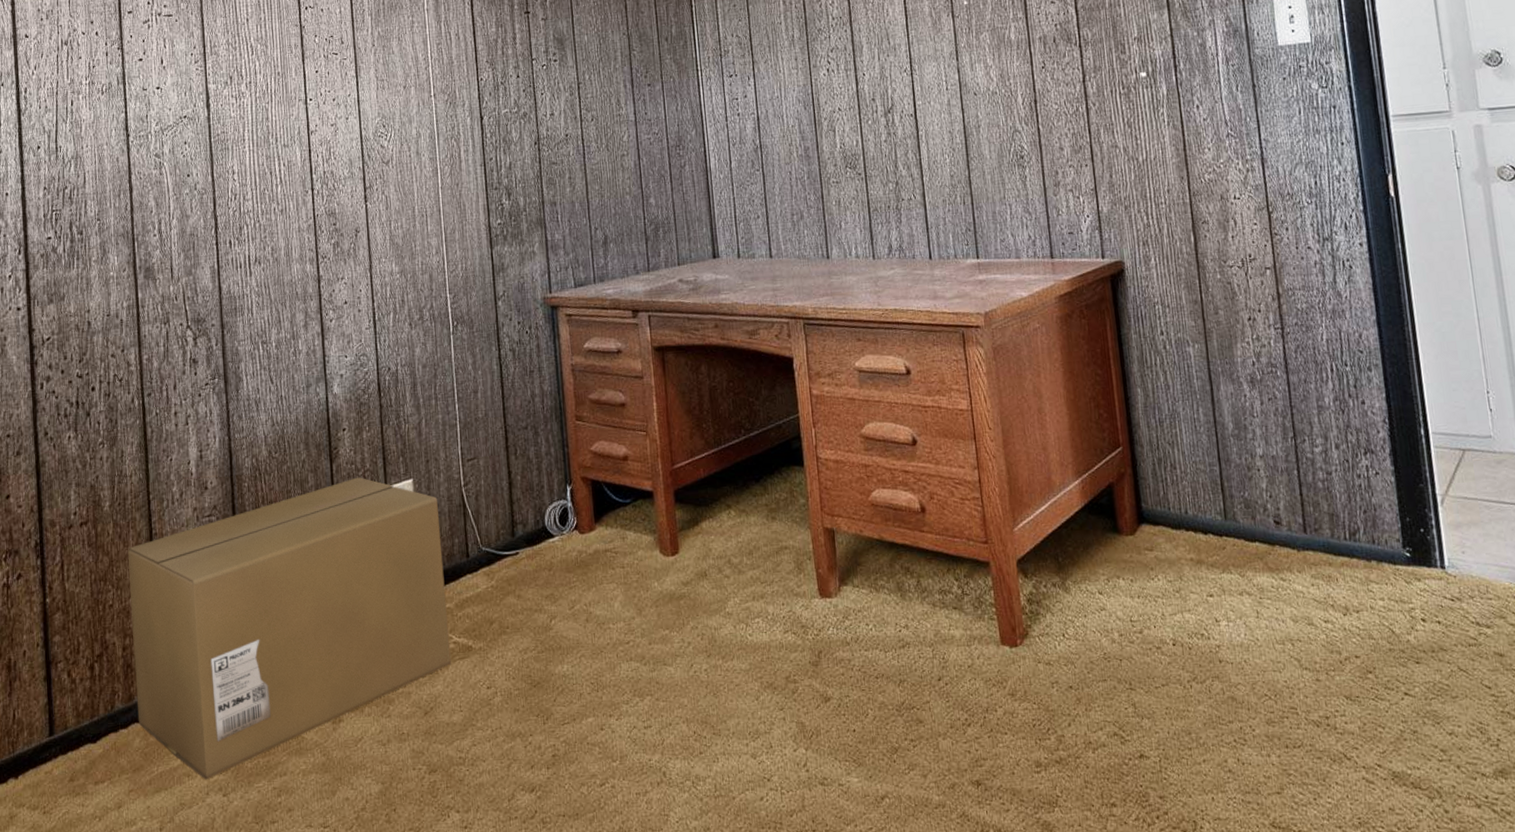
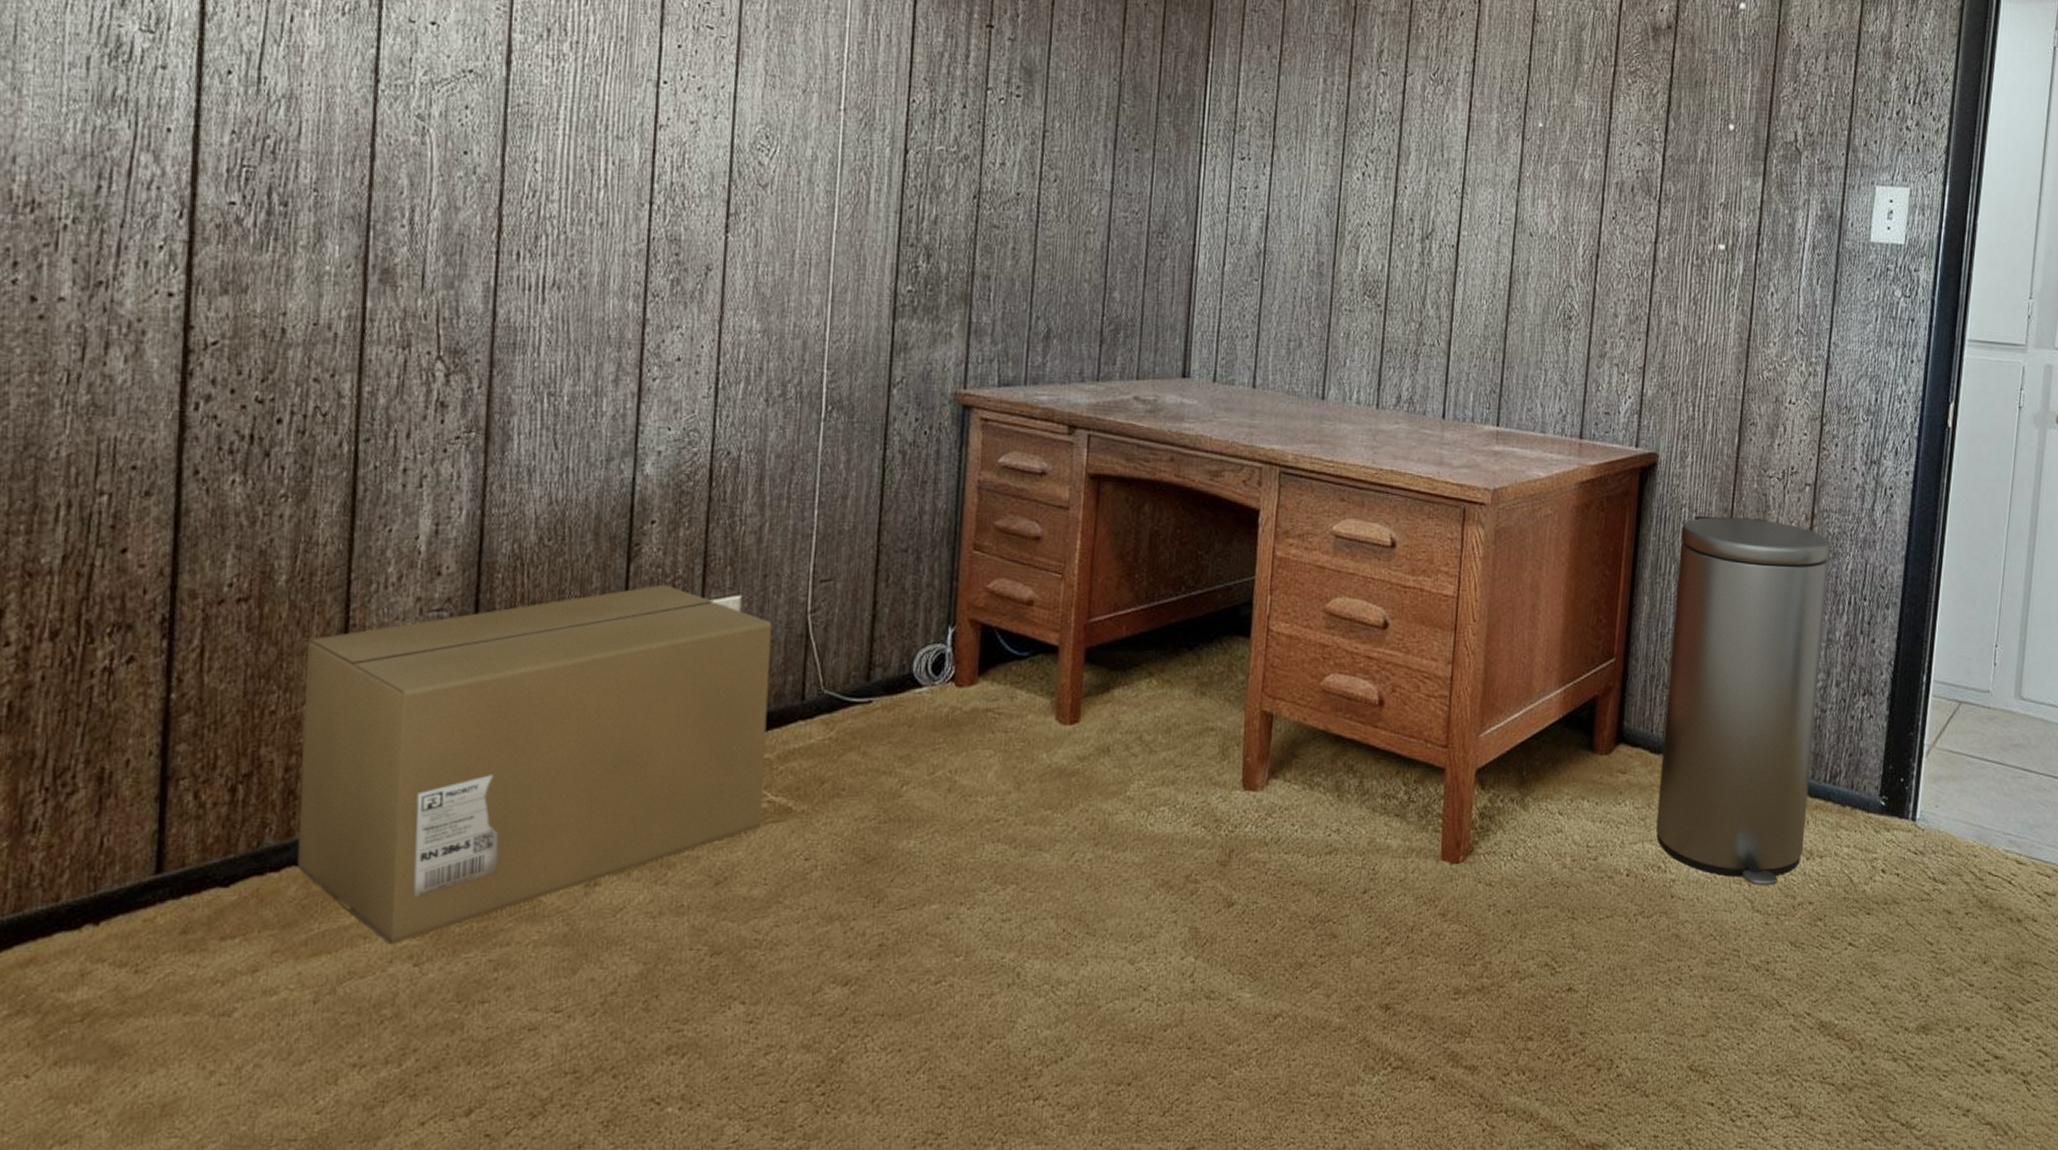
pedal bin: none [1158,305,1339,644] -> present [1656,515,1831,886]

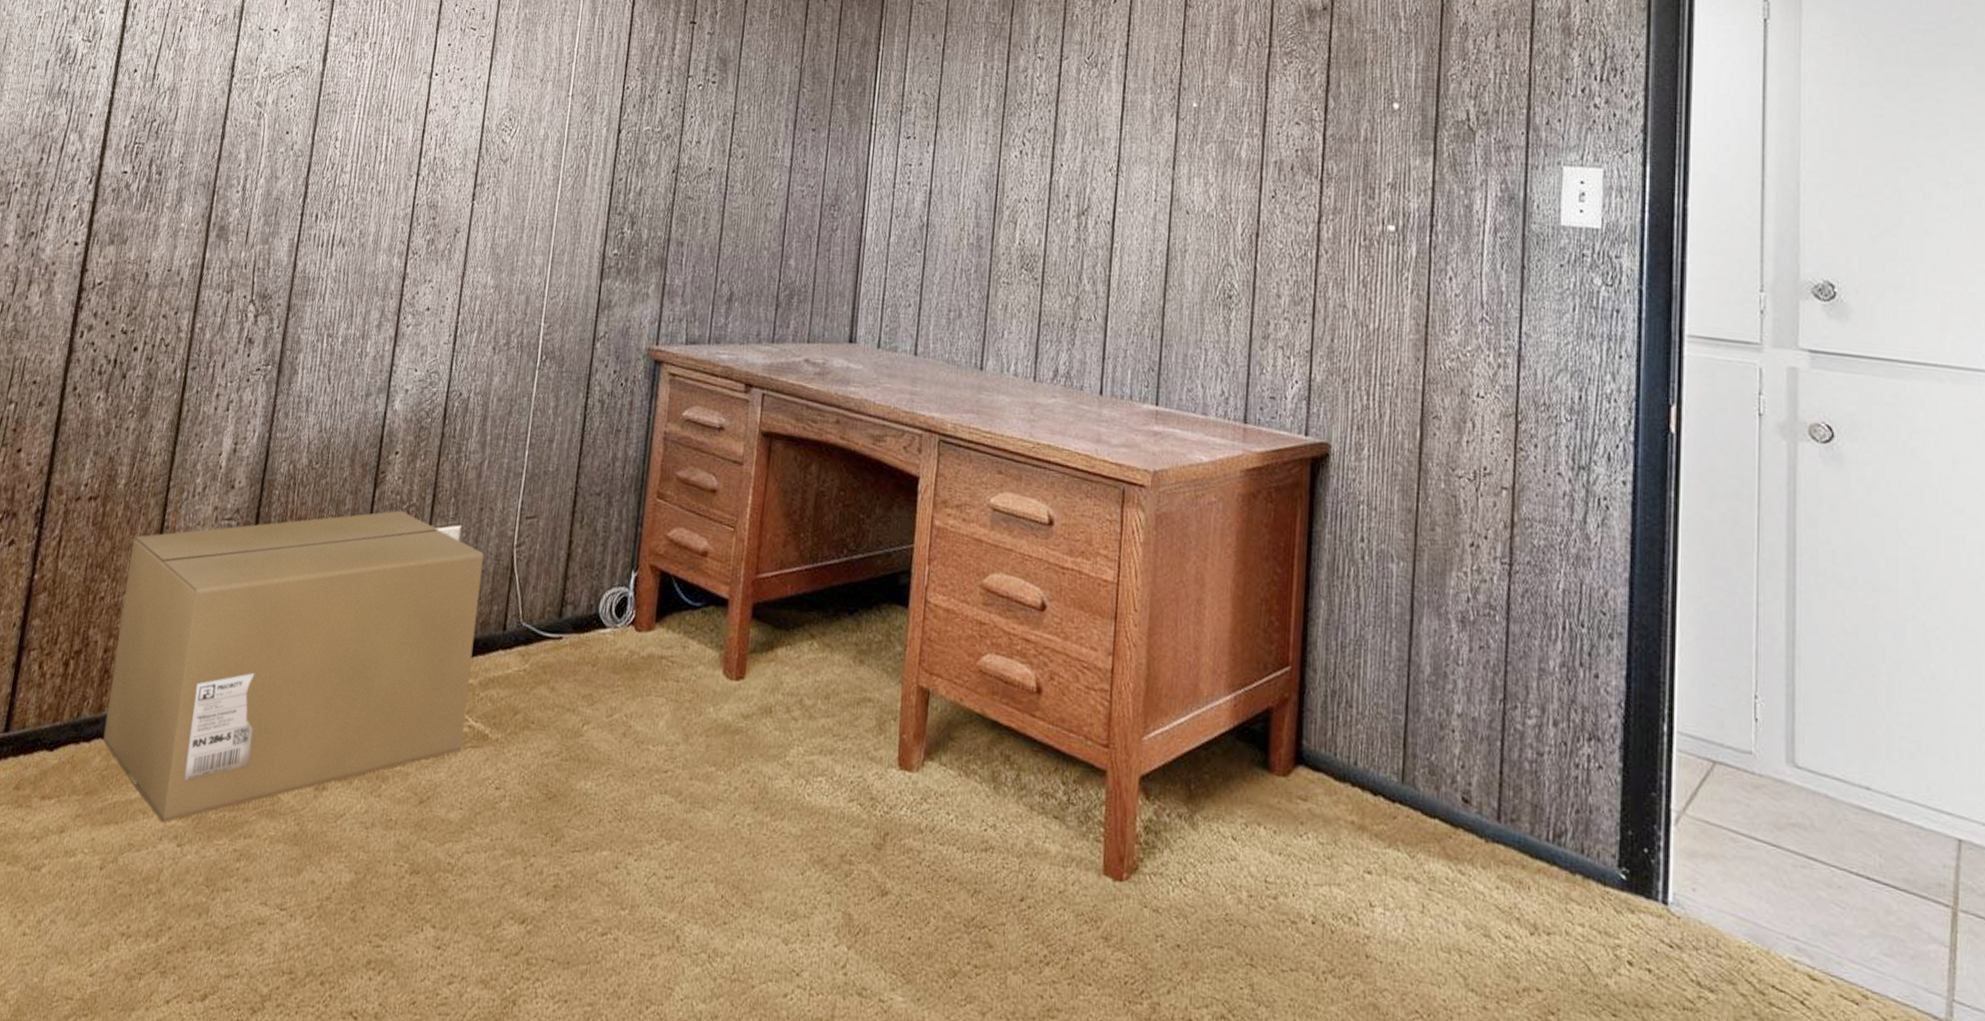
pedal bin: present [1656,515,1831,886] -> none [1344,514,1536,962]

